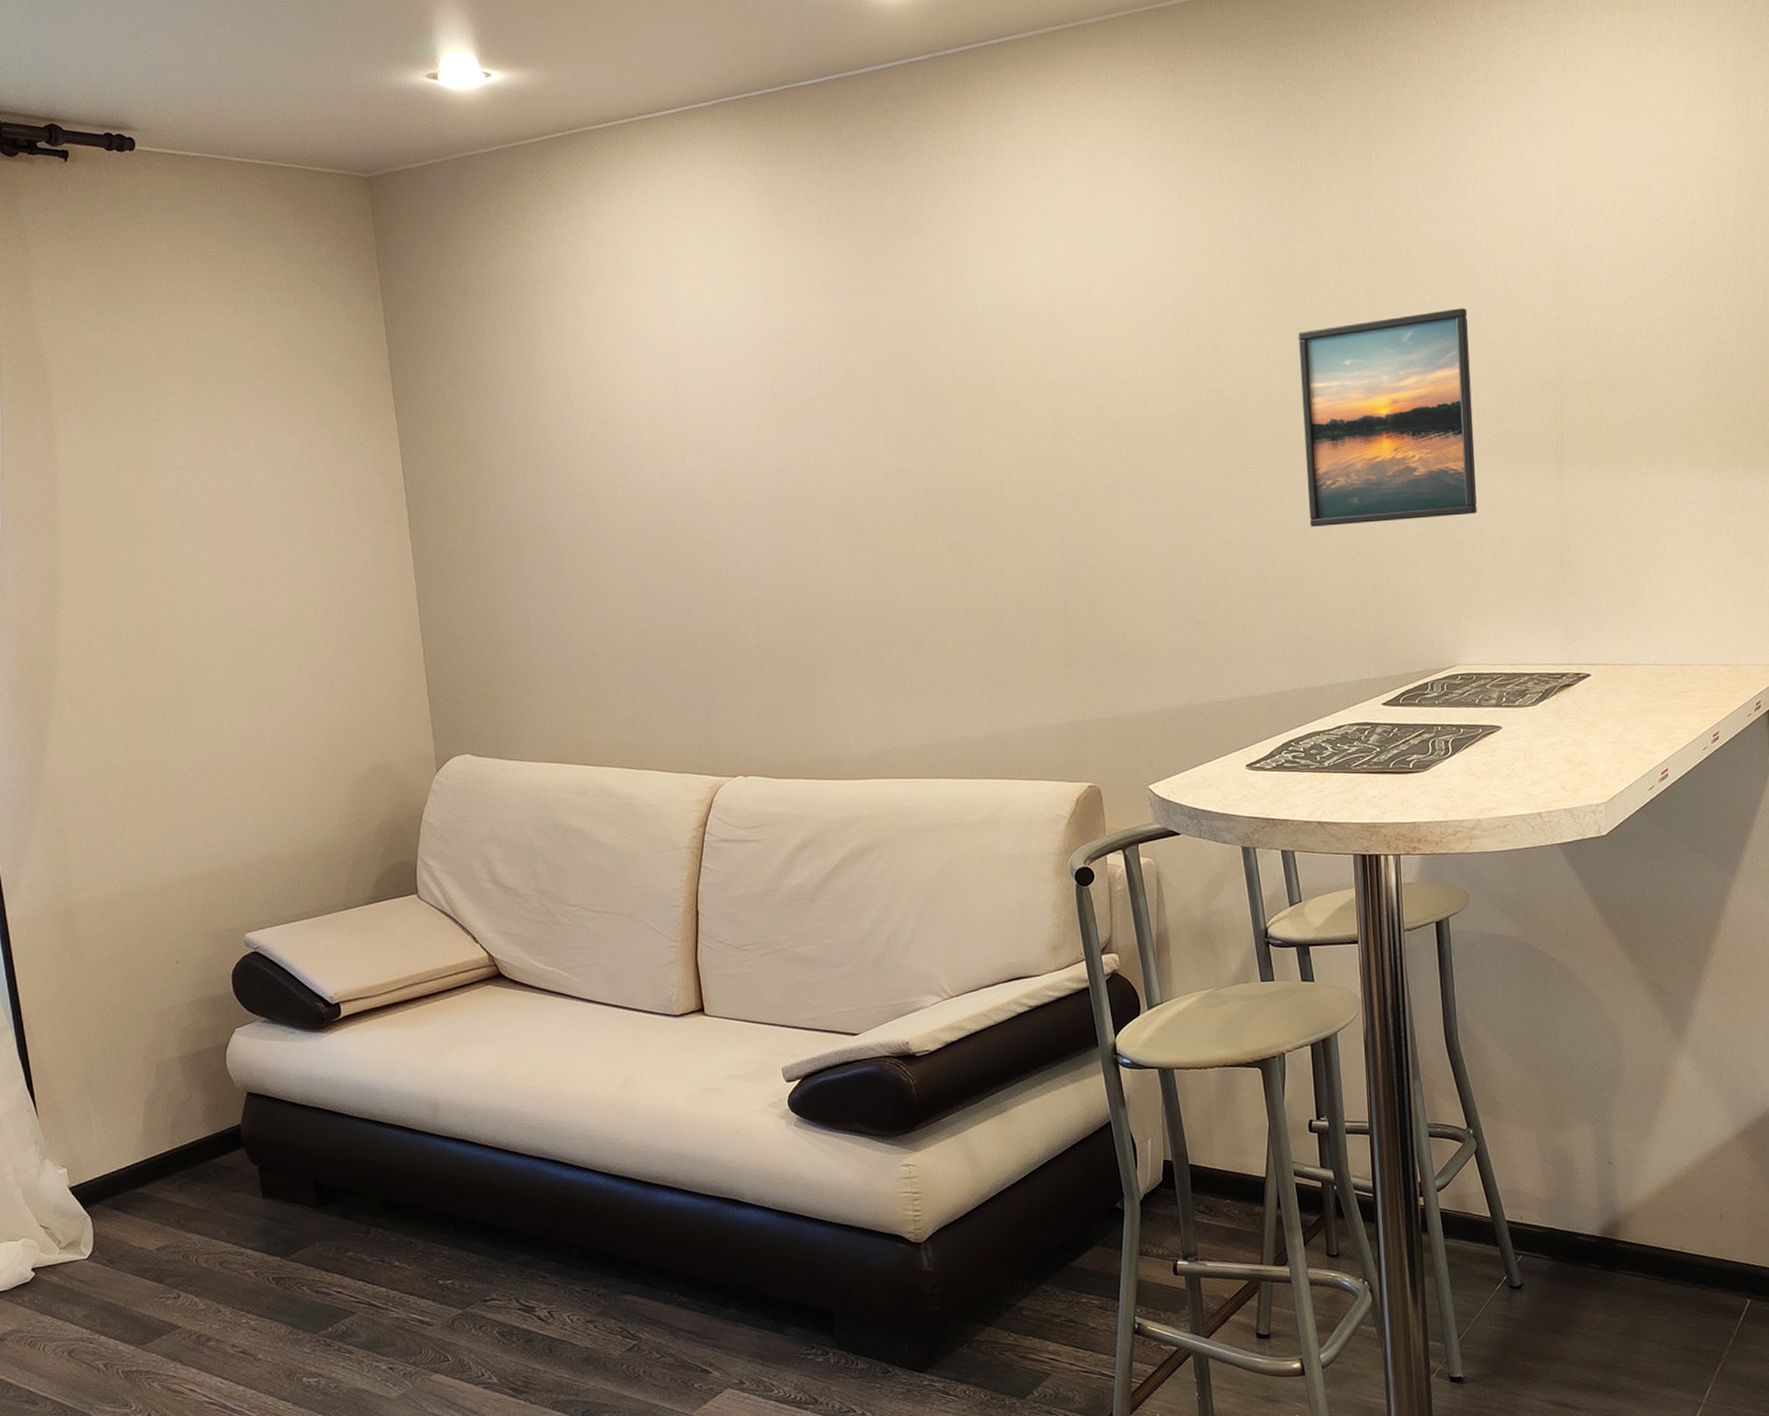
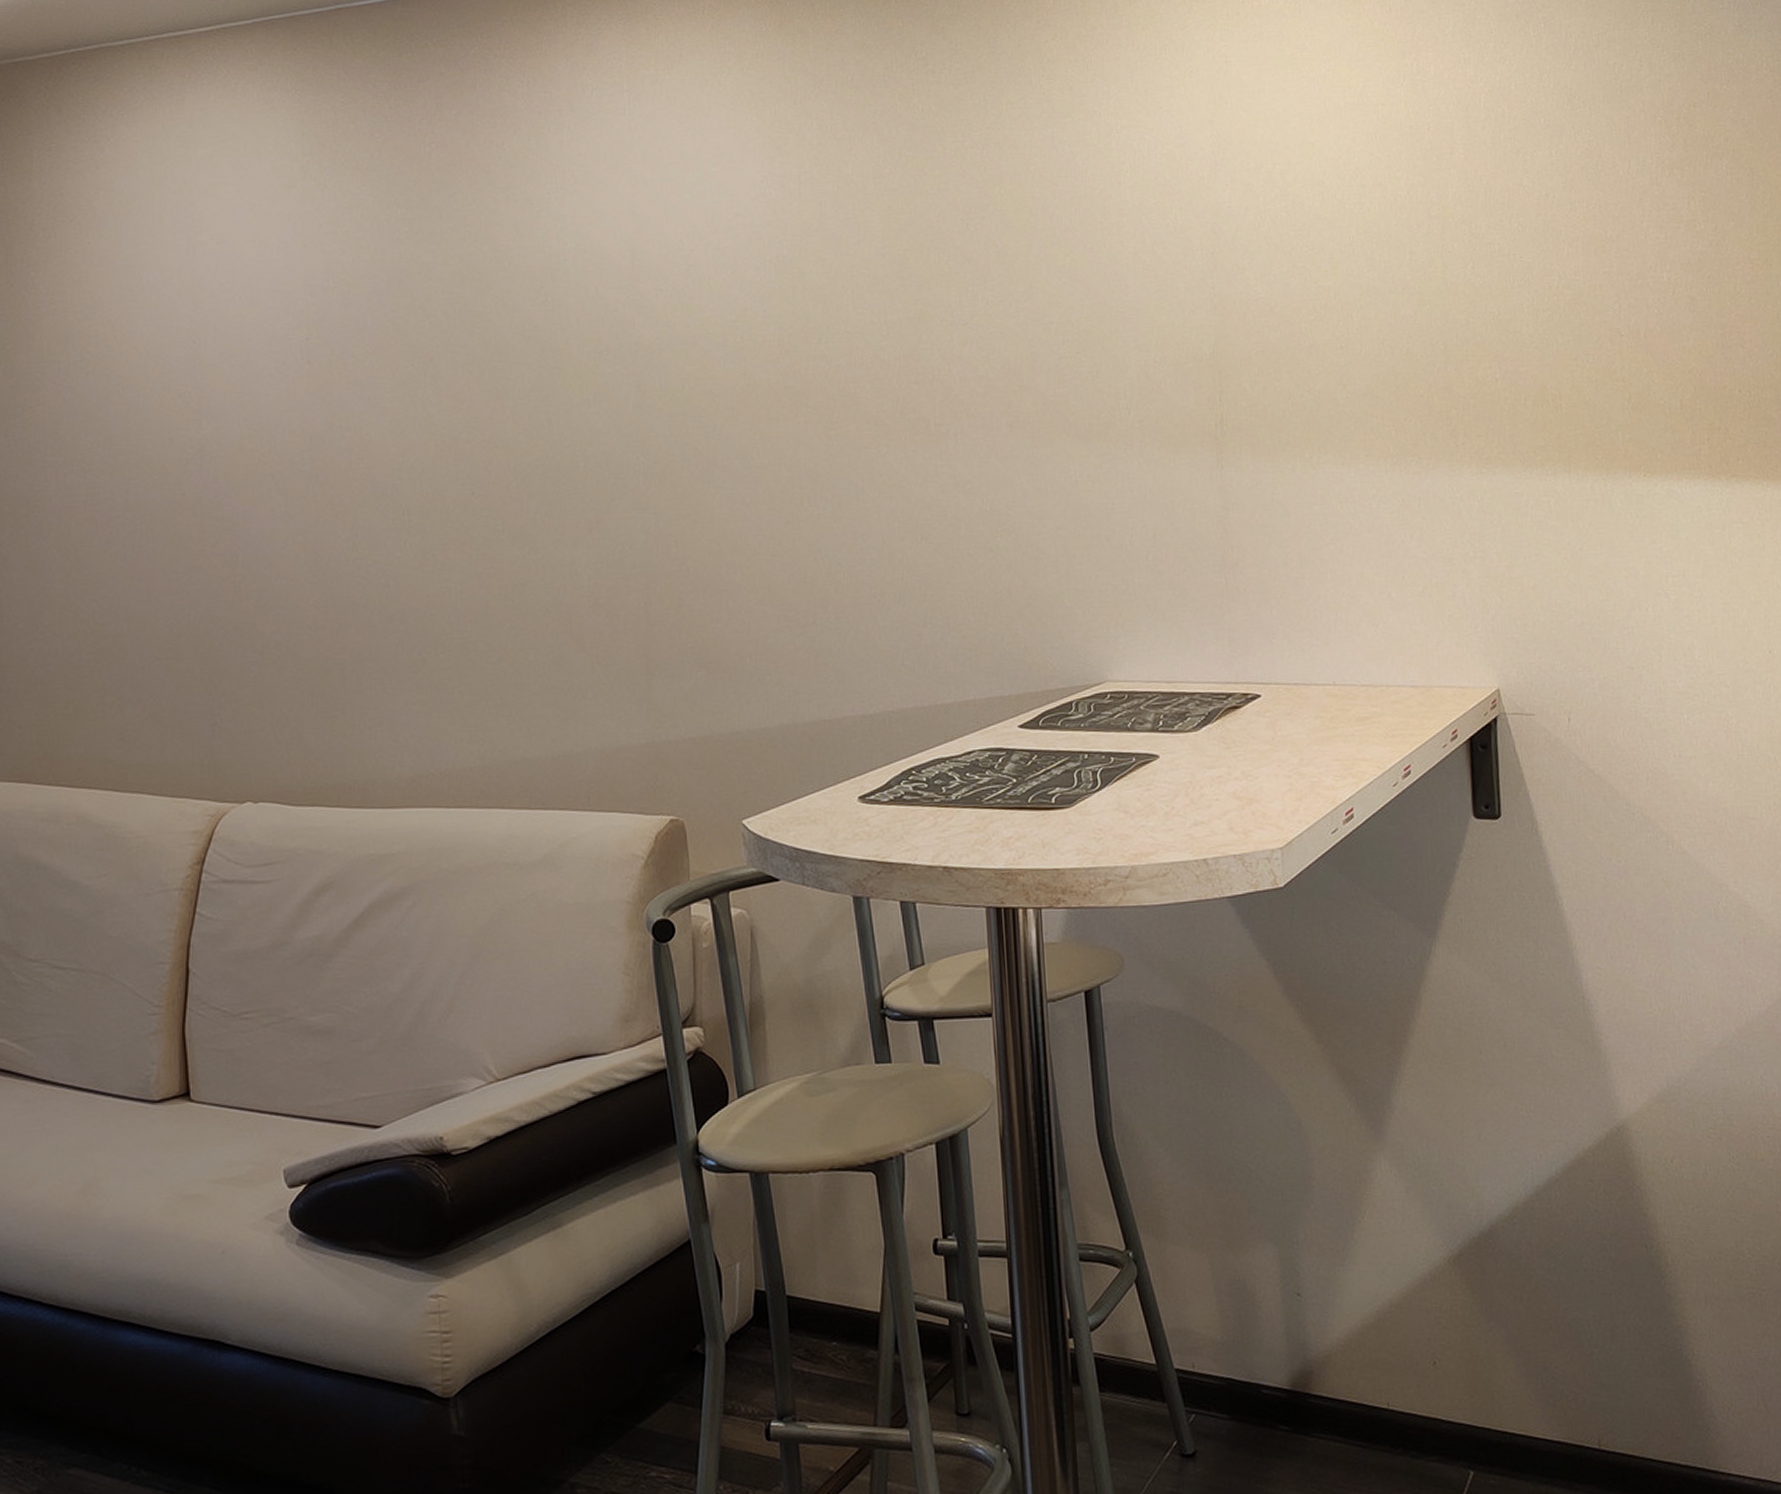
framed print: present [1297,308,1477,527] -> none [919,273,1126,517]

